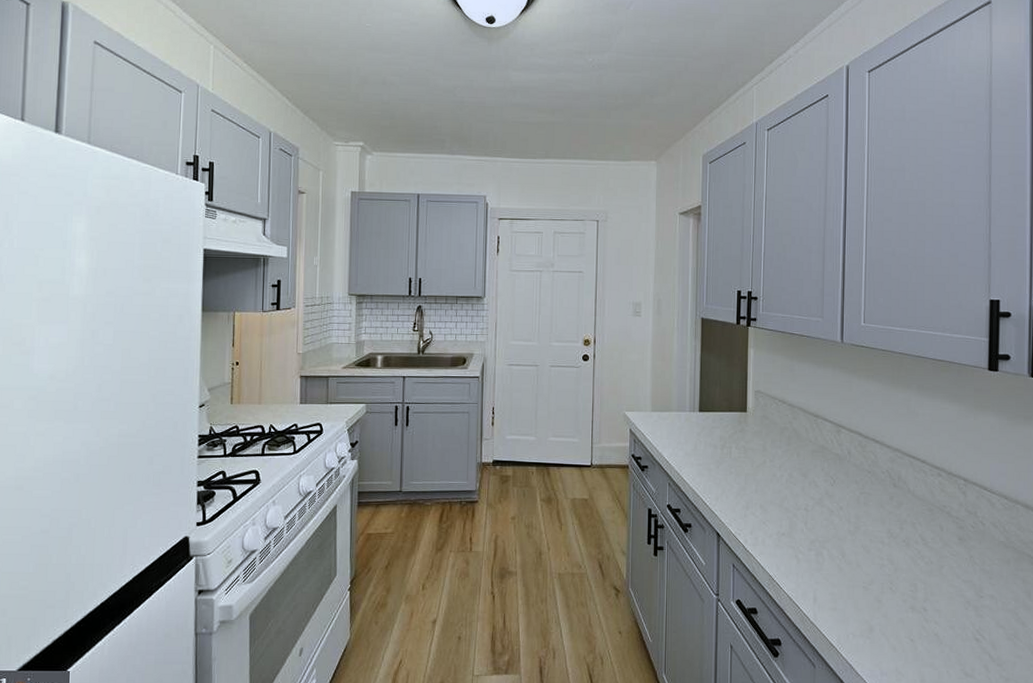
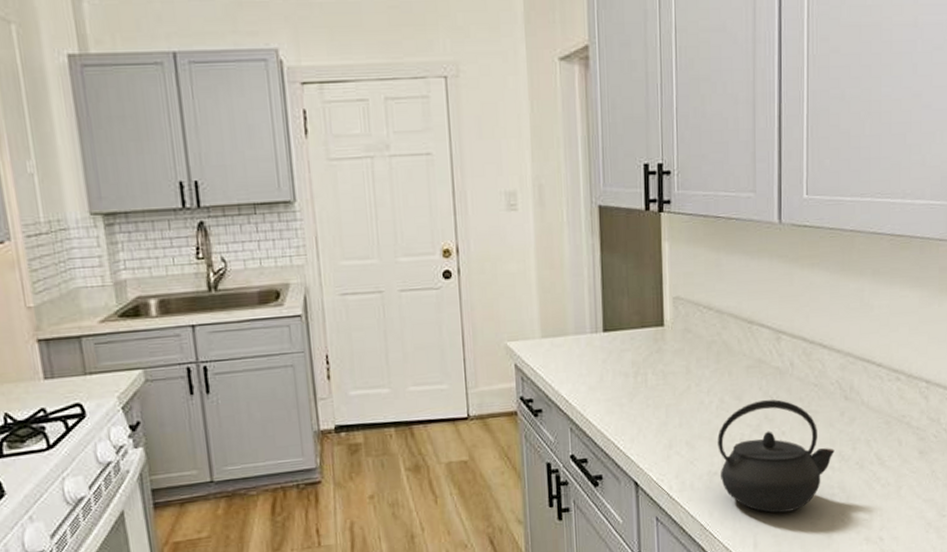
kettle: none [786,479,884,575] -> present [717,399,835,513]

